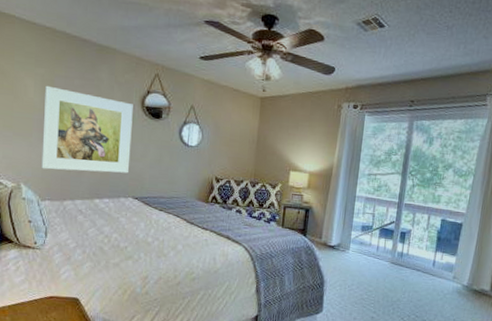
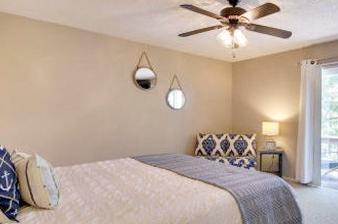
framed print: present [41,85,133,174] -> none [51,70,126,140]

